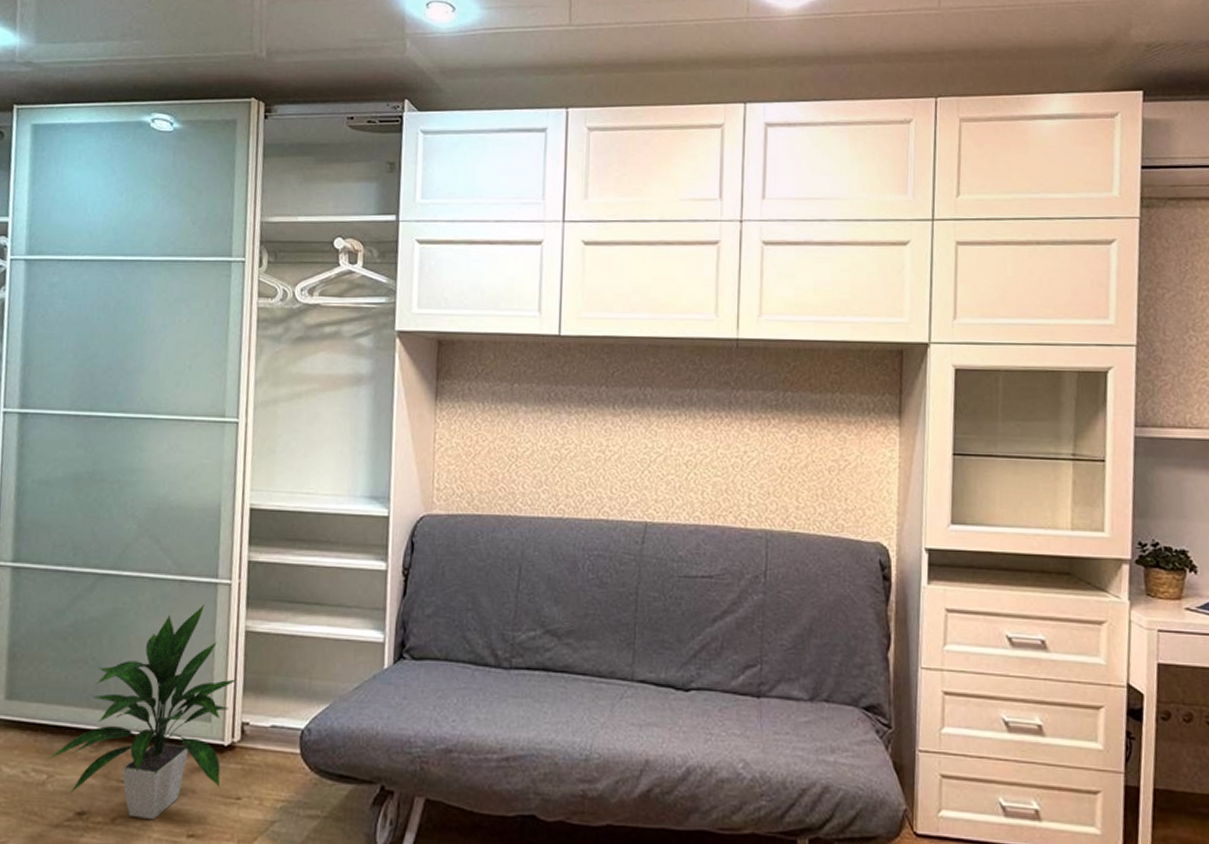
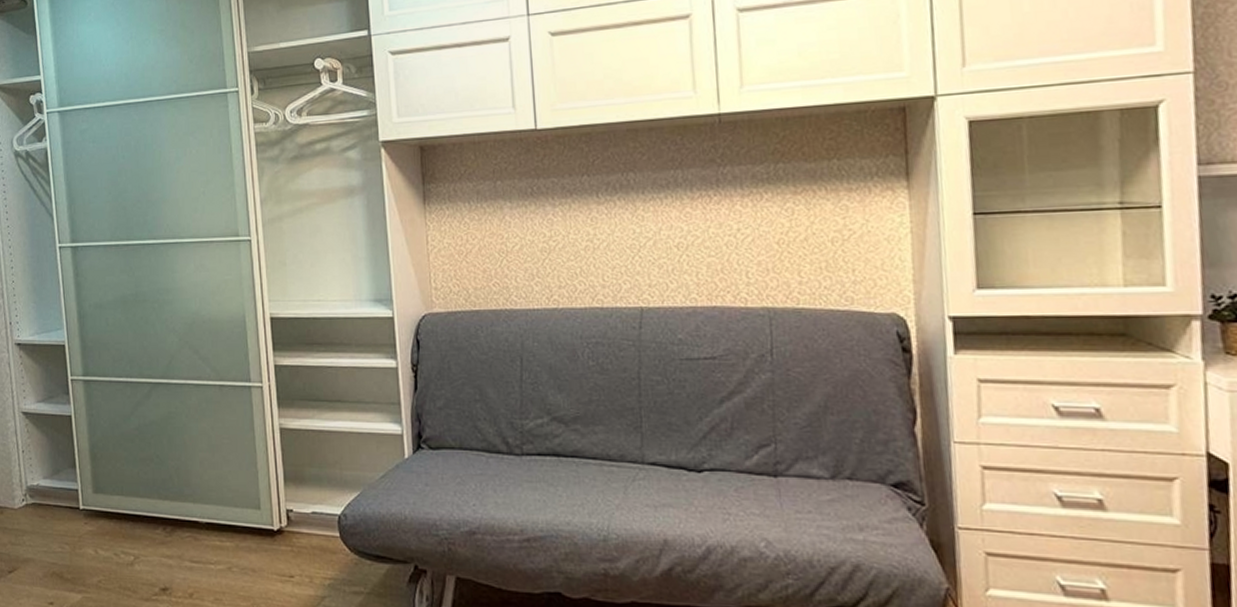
indoor plant: present [48,605,238,820] -> none [133,406,278,595]

